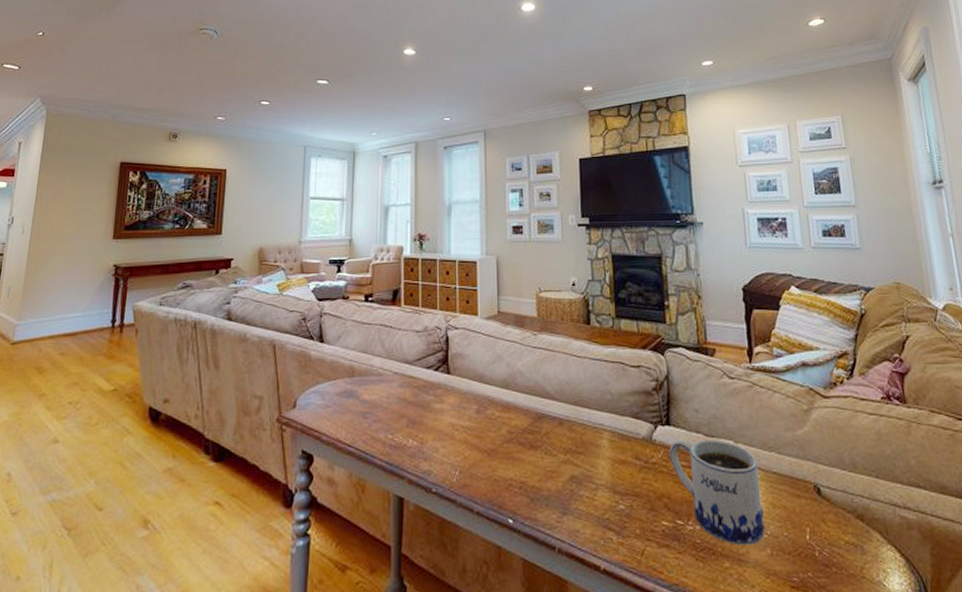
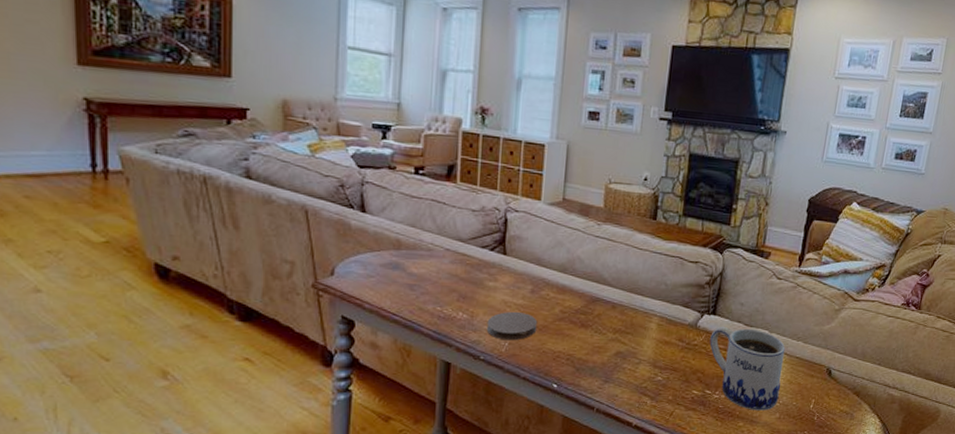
coaster: none [436,434,486,469] -> present [486,311,538,341]

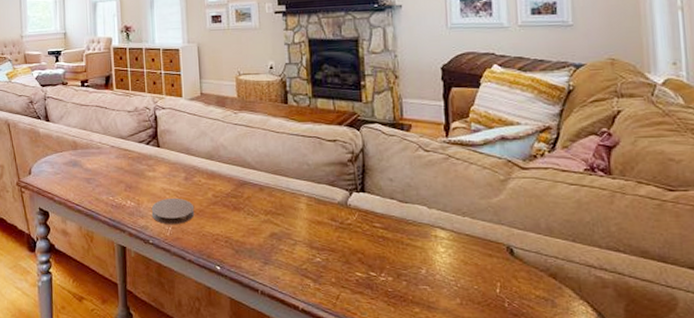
mug: present [709,326,786,411] -> none [363,203,455,295]

